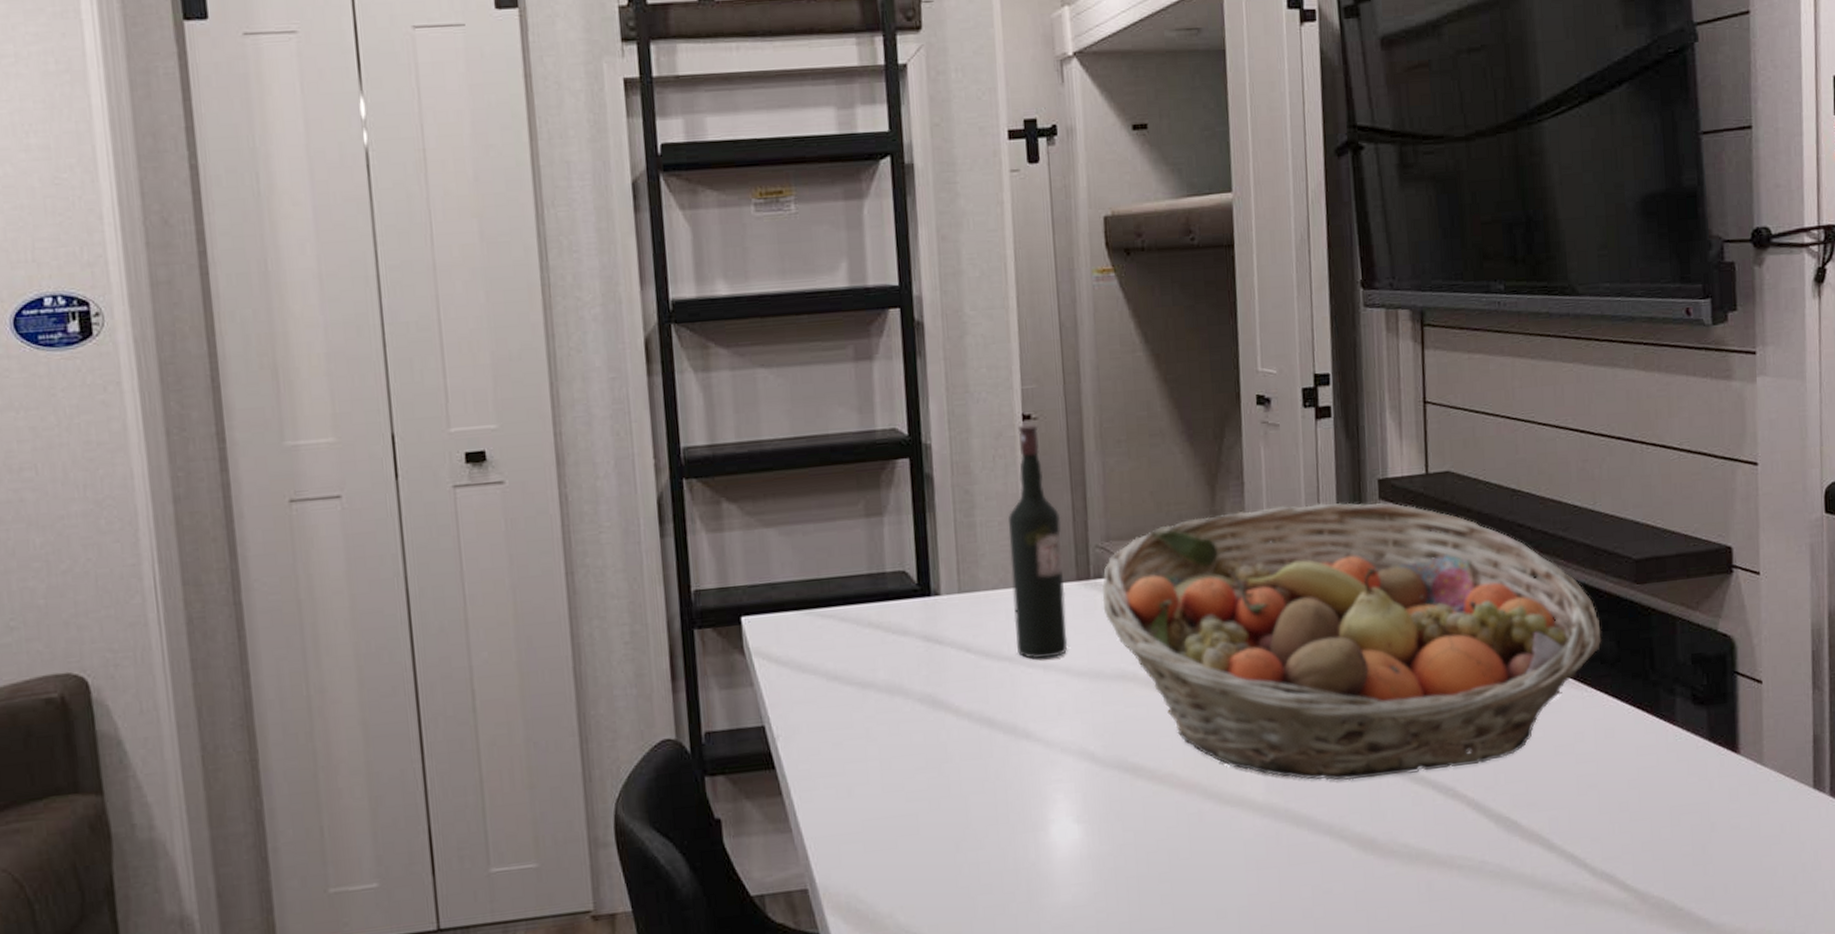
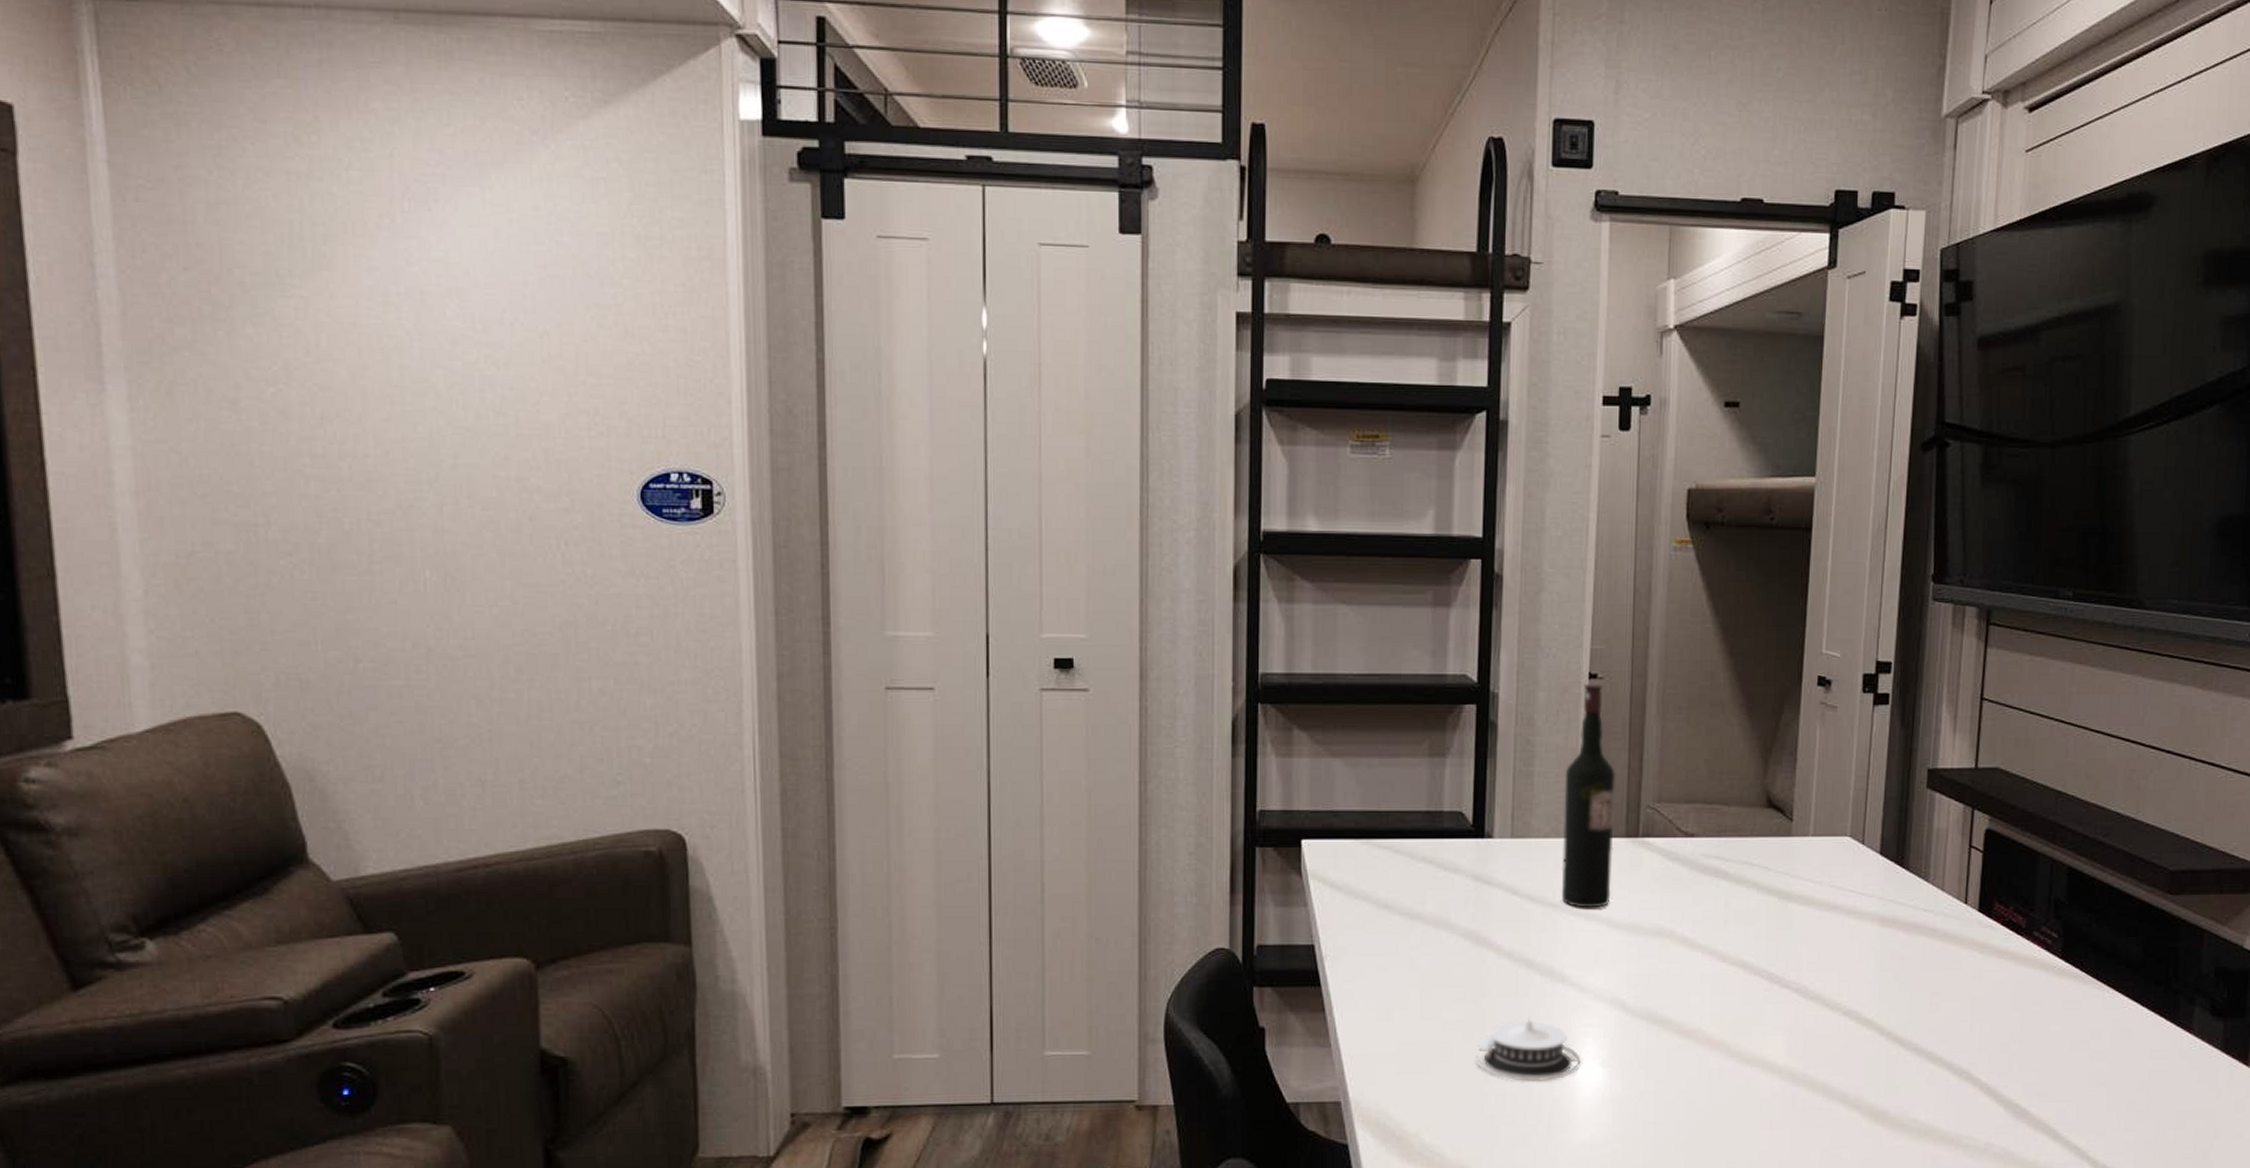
architectural model: none [945,779,1055,848] -> present [1476,1017,1581,1082]
fruit basket: present [1102,502,1602,781] -> none [1648,786,2130,1054]

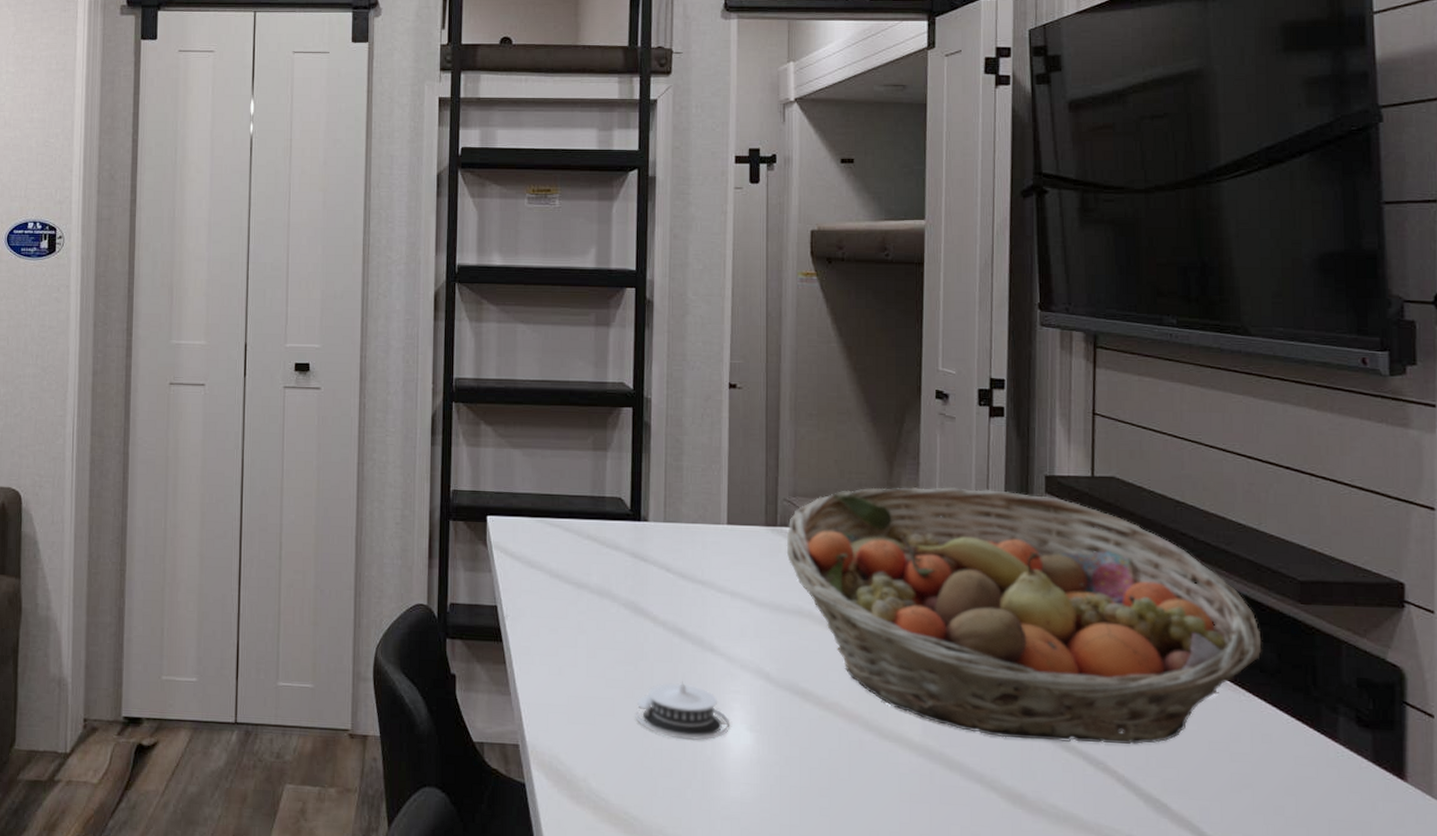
wine bottle: present [1561,683,1617,908] -> none [709,391,756,587]
fruit basket: none [1648,786,2130,1054] -> present [786,487,1262,744]

